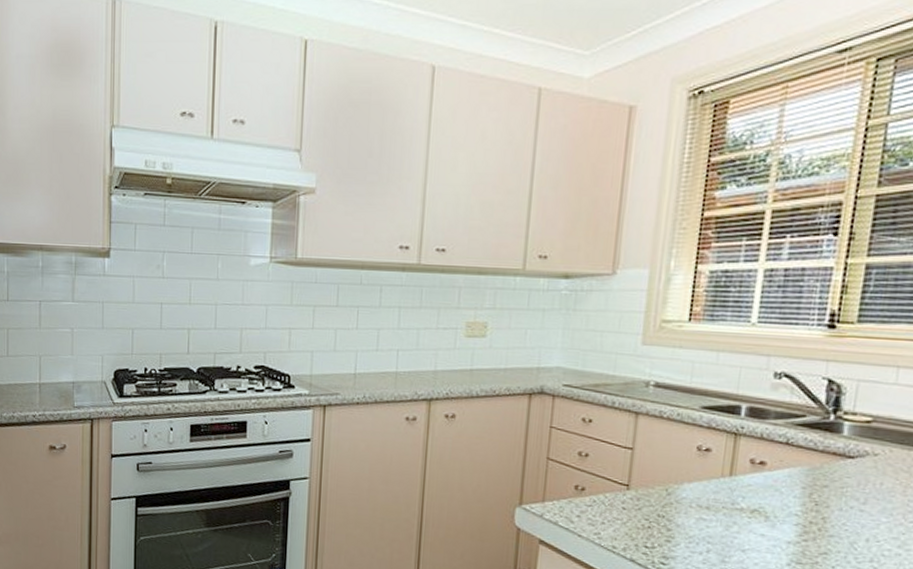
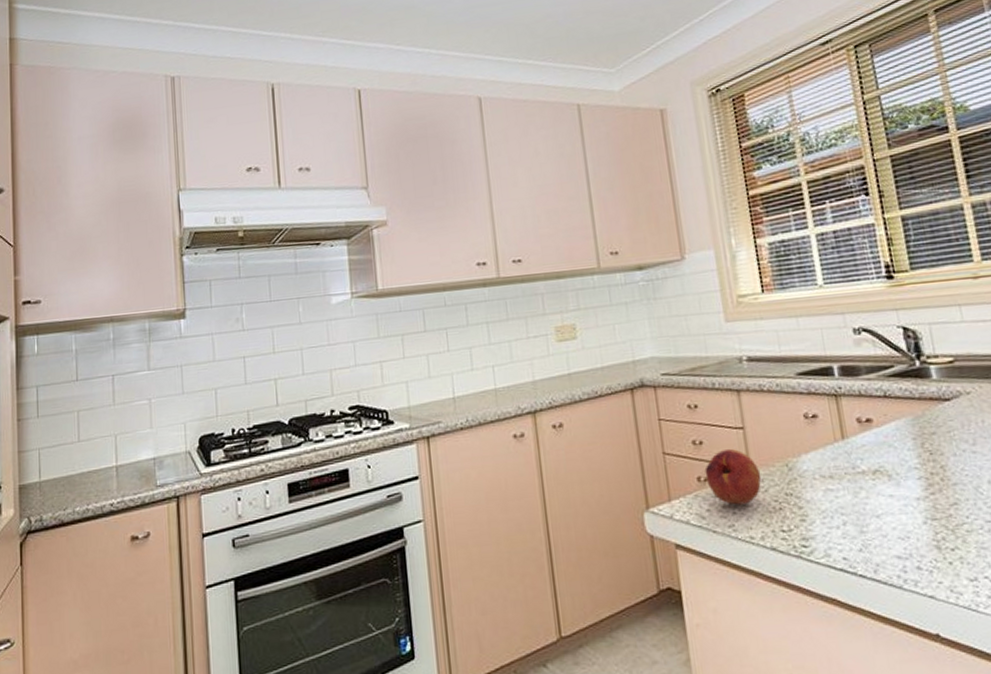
fruit: none [583,465,639,518] -> present [704,448,762,505]

